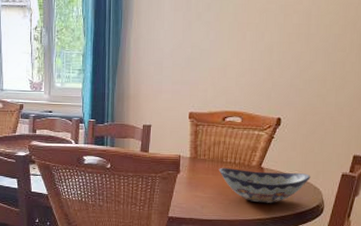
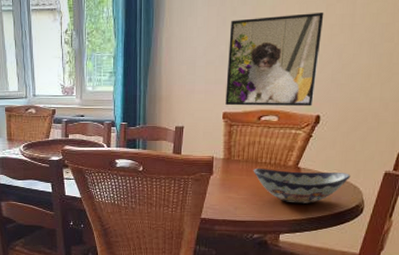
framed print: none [191,21,282,109] -> present [225,11,324,107]

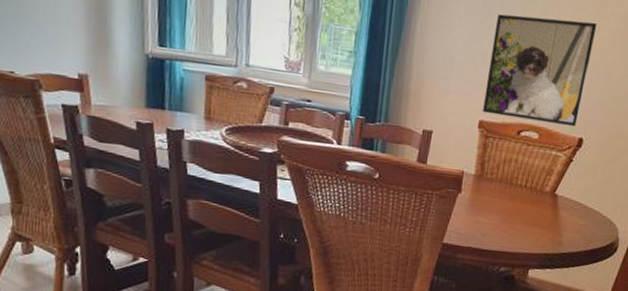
decorative bowl: present [253,169,351,204] -> none [506,191,608,237]

